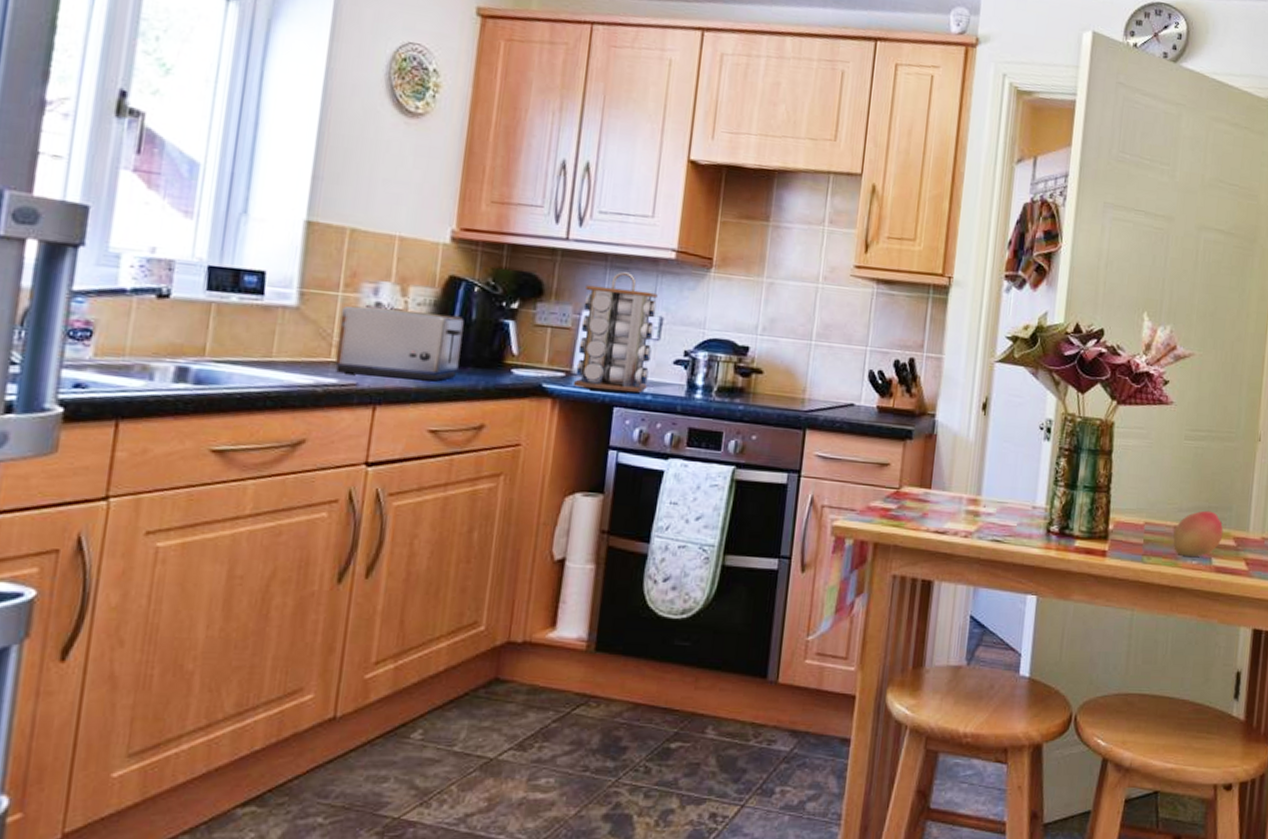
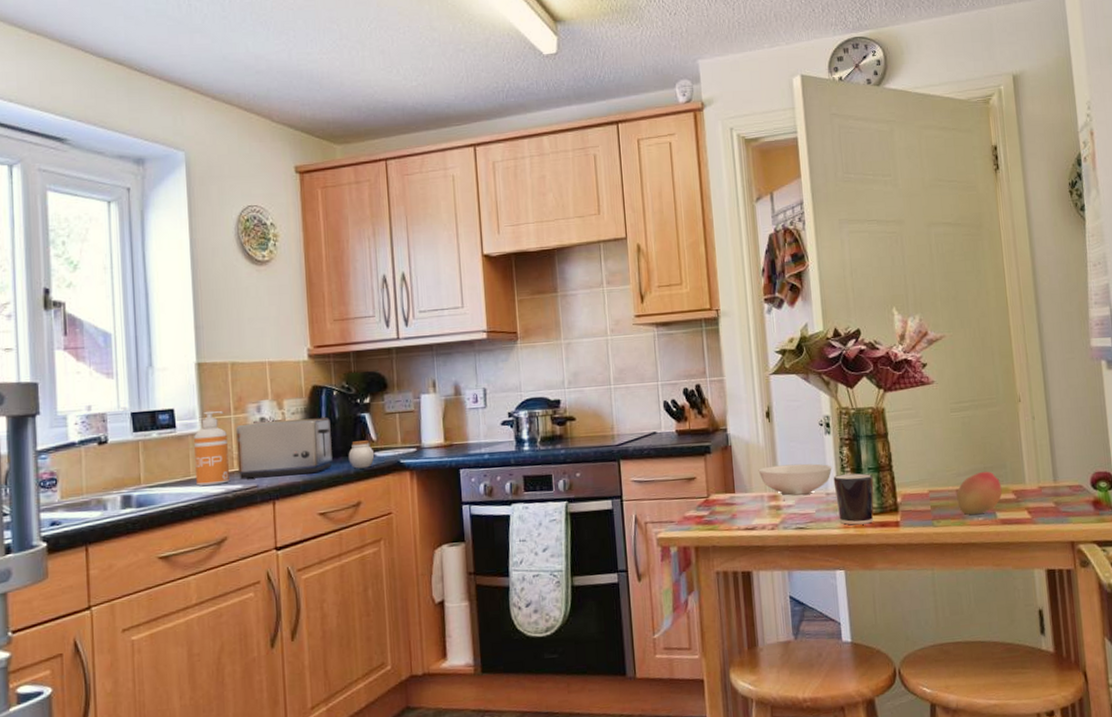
soap dispenser: none [278,281,331,374] -> present [194,410,229,486]
jar: none [478,351,513,386] -> present [348,440,375,469]
spice rack: present [574,271,658,394] -> none [420,357,483,459]
bowl: none [961,465,1045,504] -> present [758,463,832,496]
mug: none [1041,488,1087,548] -> present [833,473,874,525]

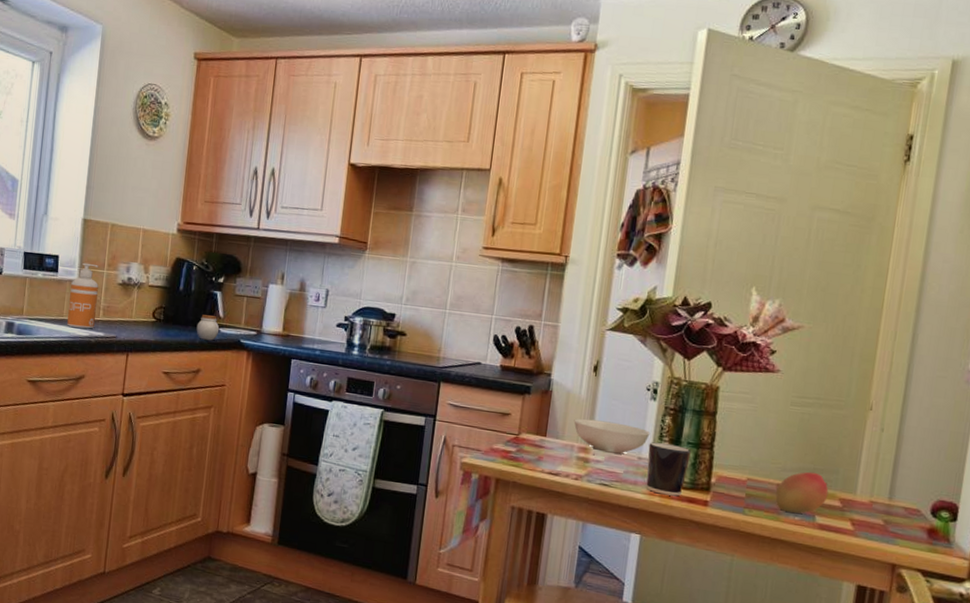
toaster: present [236,417,332,479] -> none [102,280,187,336]

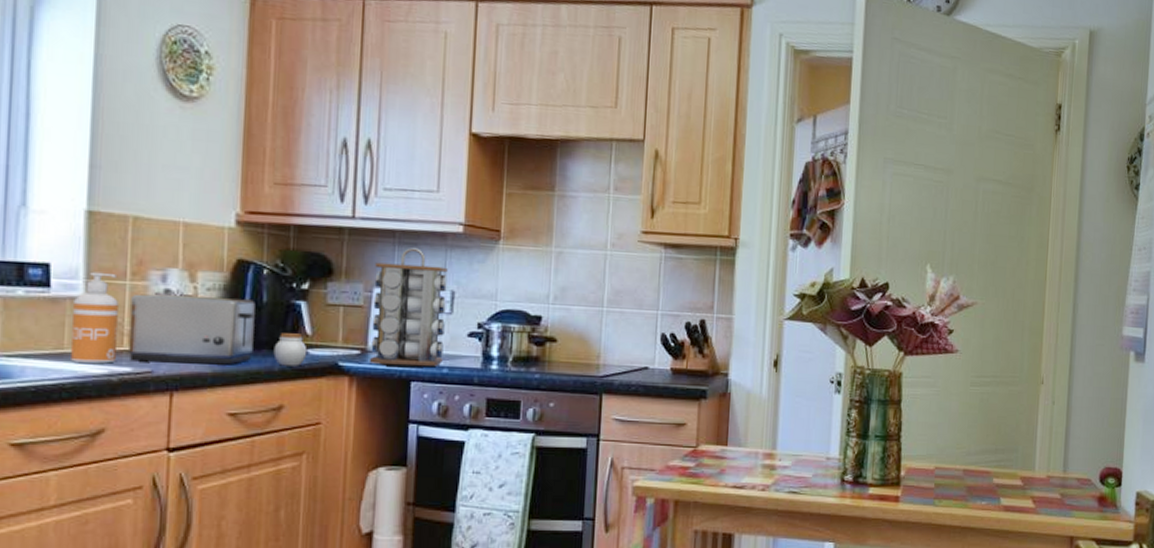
toaster: none [102,280,187,336] -> present [129,293,255,365]
spice rack: none [263,254,325,349] -> present [370,248,448,368]
bowl: present [574,418,651,454] -> none [756,421,837,456]
mug: present [646,442,691,497] -> none [836,439,879,496]
fruit: present [775,471,829,514] -> none [962,453,1011,498]

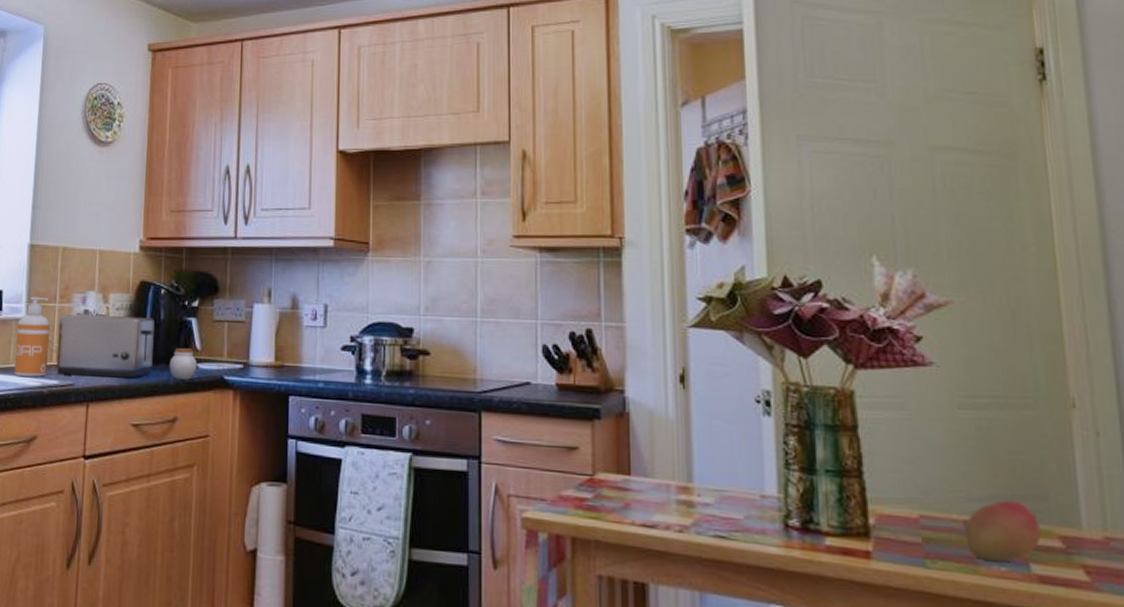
spice rack: present [370,248,448,368] -> none [252,264,320,382]
fruit: none [962,453,1011,498] -> present [964,500,1042,563]

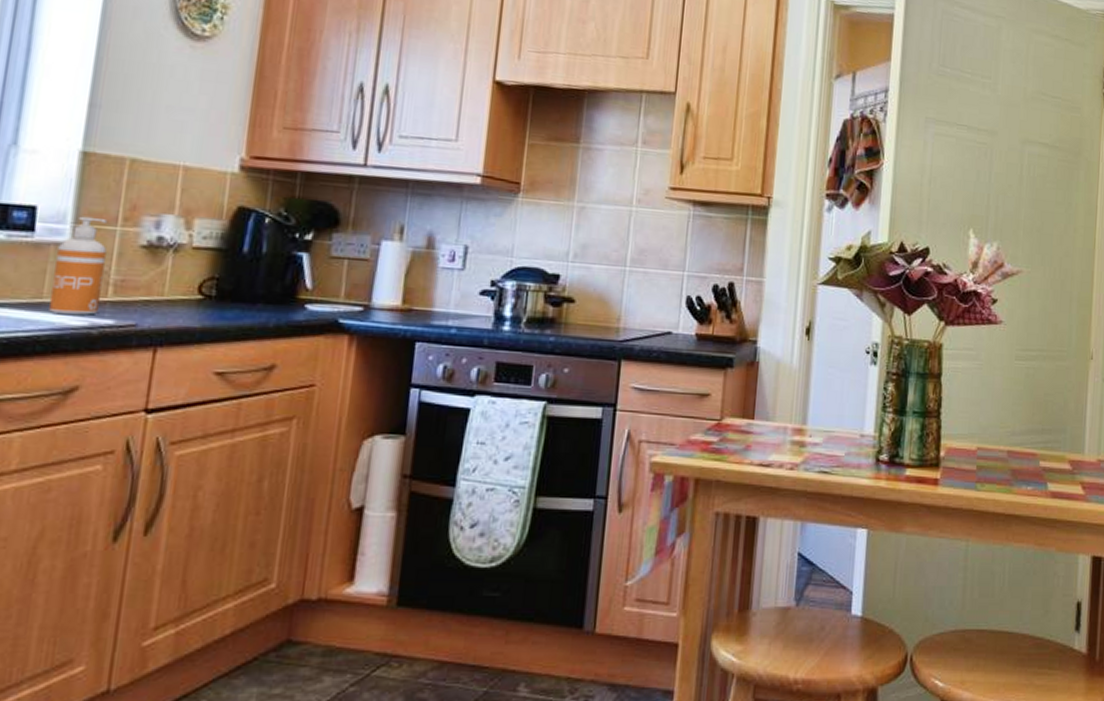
toaster: present [56,314,155,379] -> none [112,240,254,320]
jar: present [169,348,198,380] -> none [269,286,307,323]
fruit: present [964,500,1042,563] -> none [1007,433,1058,483]

